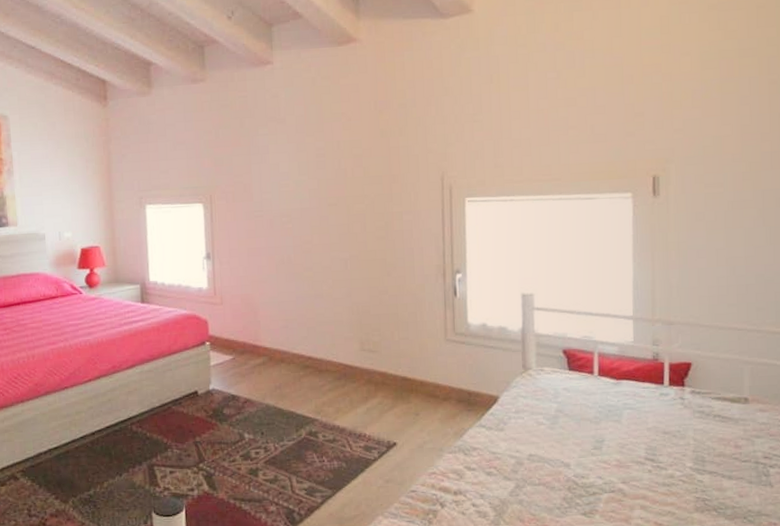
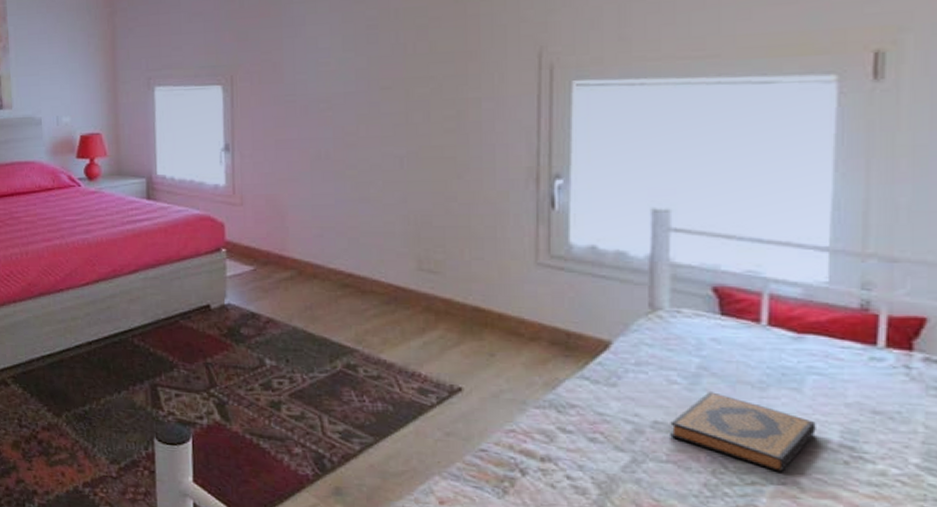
hardback book: none [540,428,631,483] -> present [670,392,816,472]

